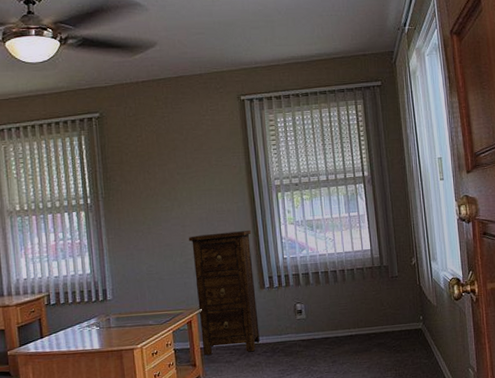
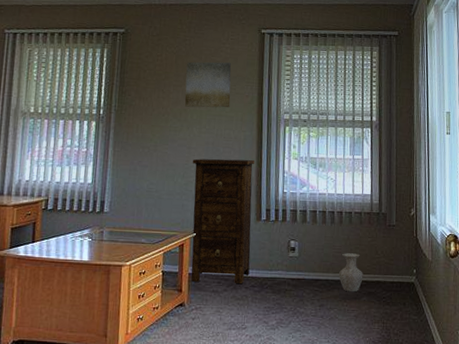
wall art: none [168,134,219,185] -> present [184,62,232,108]
vase: none [348,308,372,346] -> present [339,253,363,292]

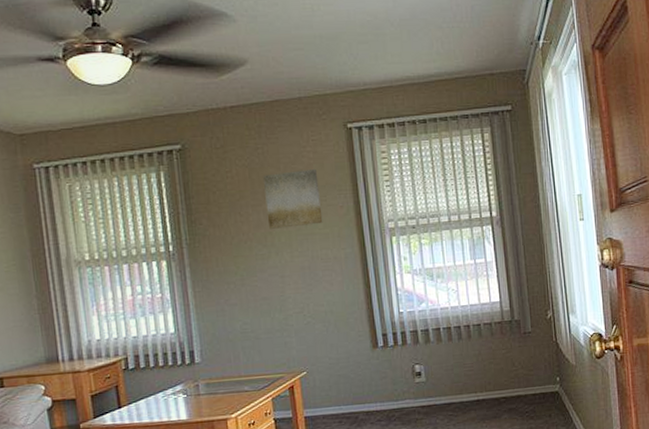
cabinet: present [190,158,255,283] -> none [288,280,373,425]
vase: present [339,253,363,292] -> none [474,369,501,412]

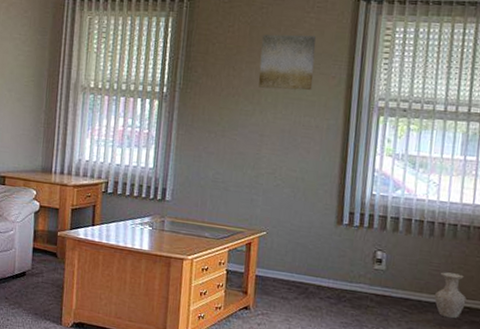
vase: none [474,369,501,412] -> present [434,272,467,319]

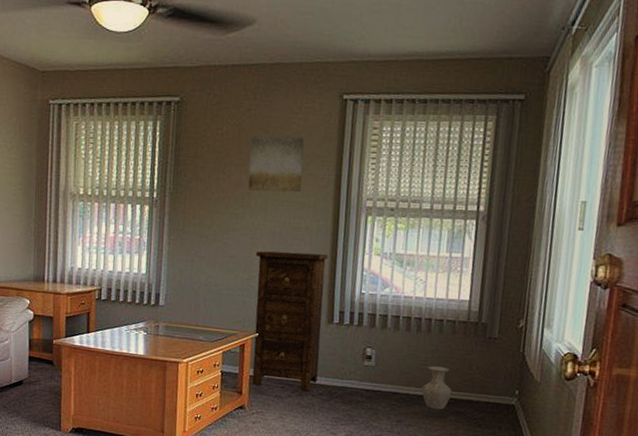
cabinet: none [258,148,338,293] -> present [252,251,328,390]

